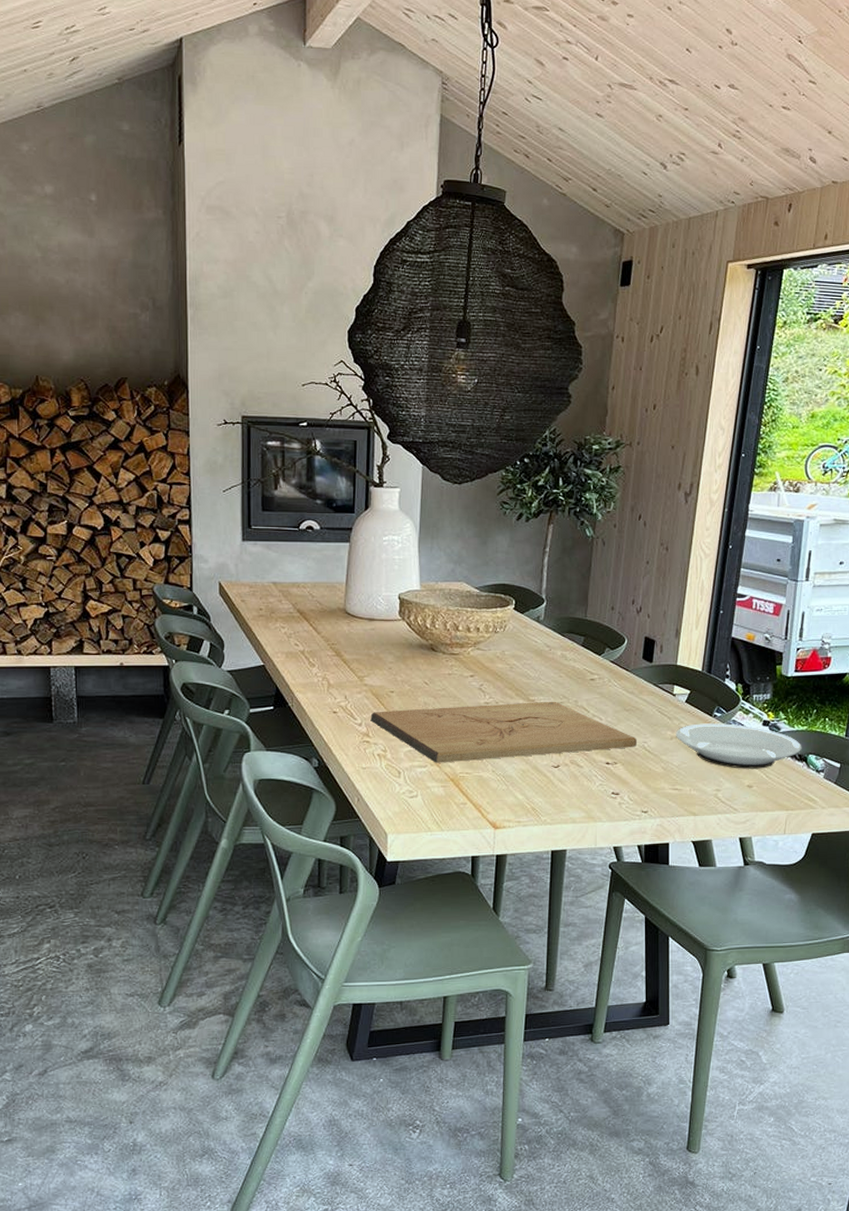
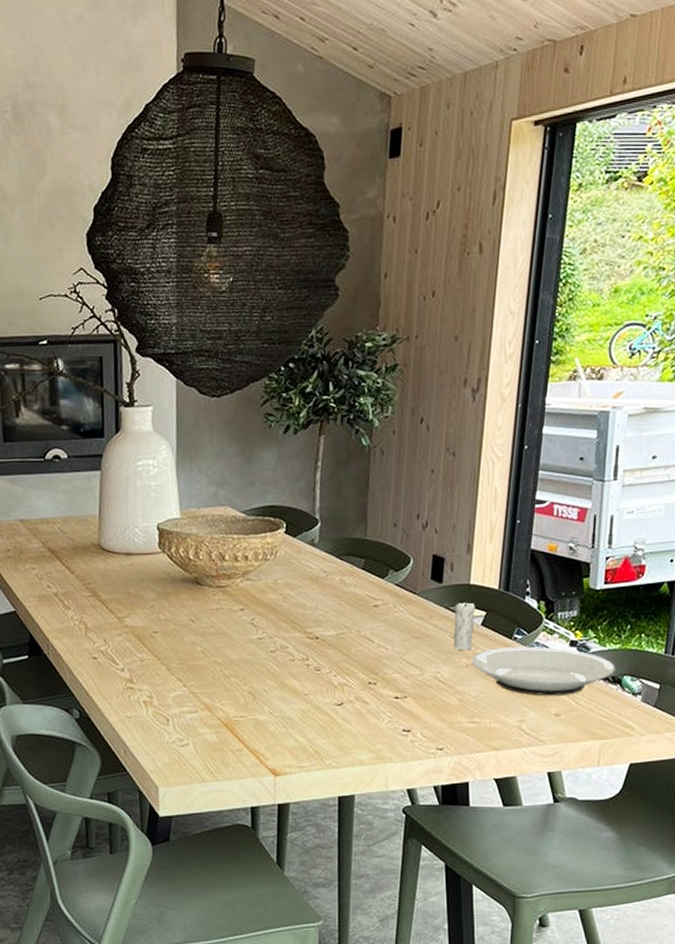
cutting board: present [370,701,636,763] -> none [133,632,428,708]
candle: none [660,676,682,725] -> present [453,597,476,651]

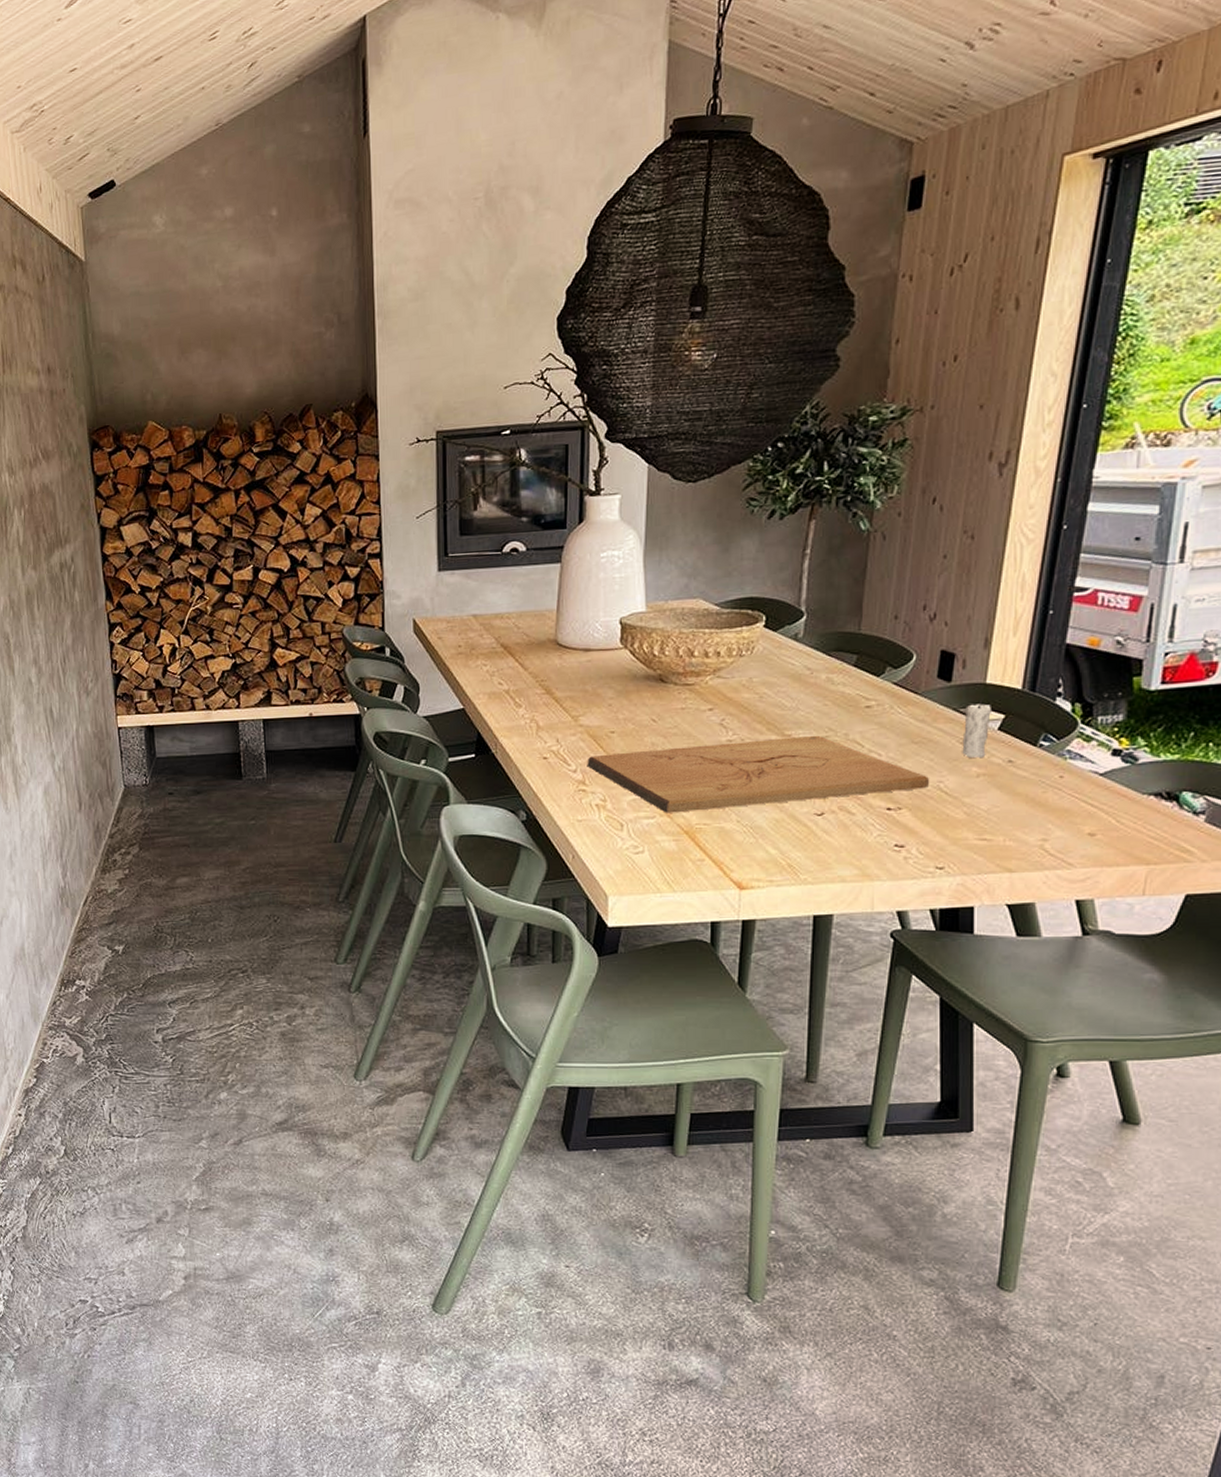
cutting board: none [133,632,428,708] -> present [587,735,929,813]
plate: present [472,646,616,696] -> none [984,754,1172,812]

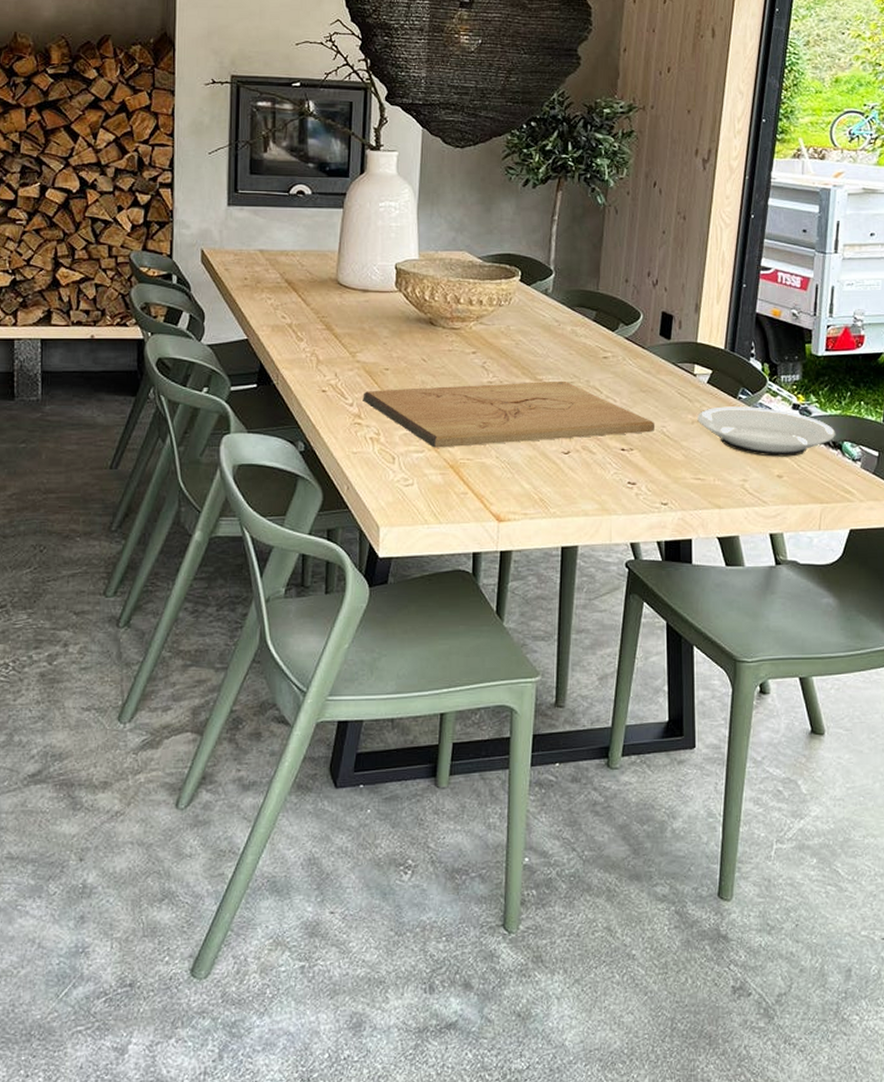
candle: present [962,698,993,759] -> none [680,355,703,408]
plate: none [984,754,1172,812] -> present [697,406,836,457]

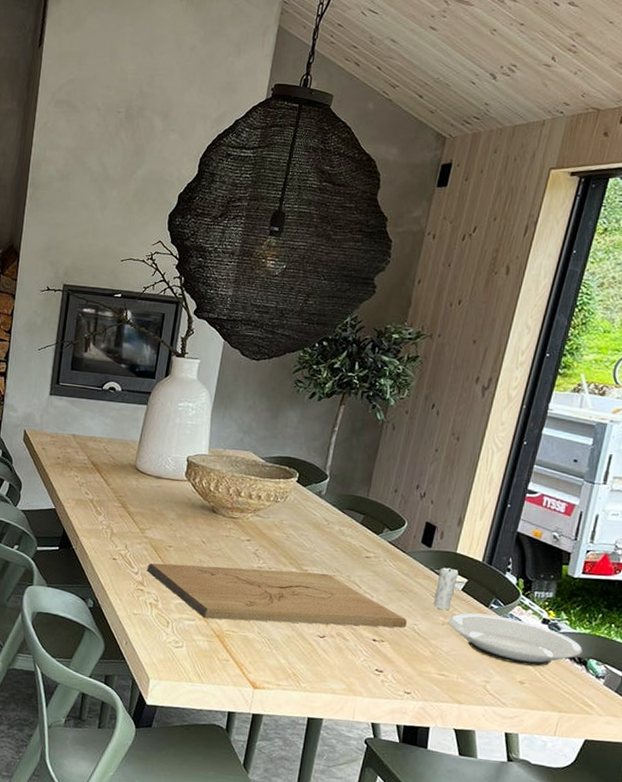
candle: none [680,355,703,408] -> present [433,564,459,611]

